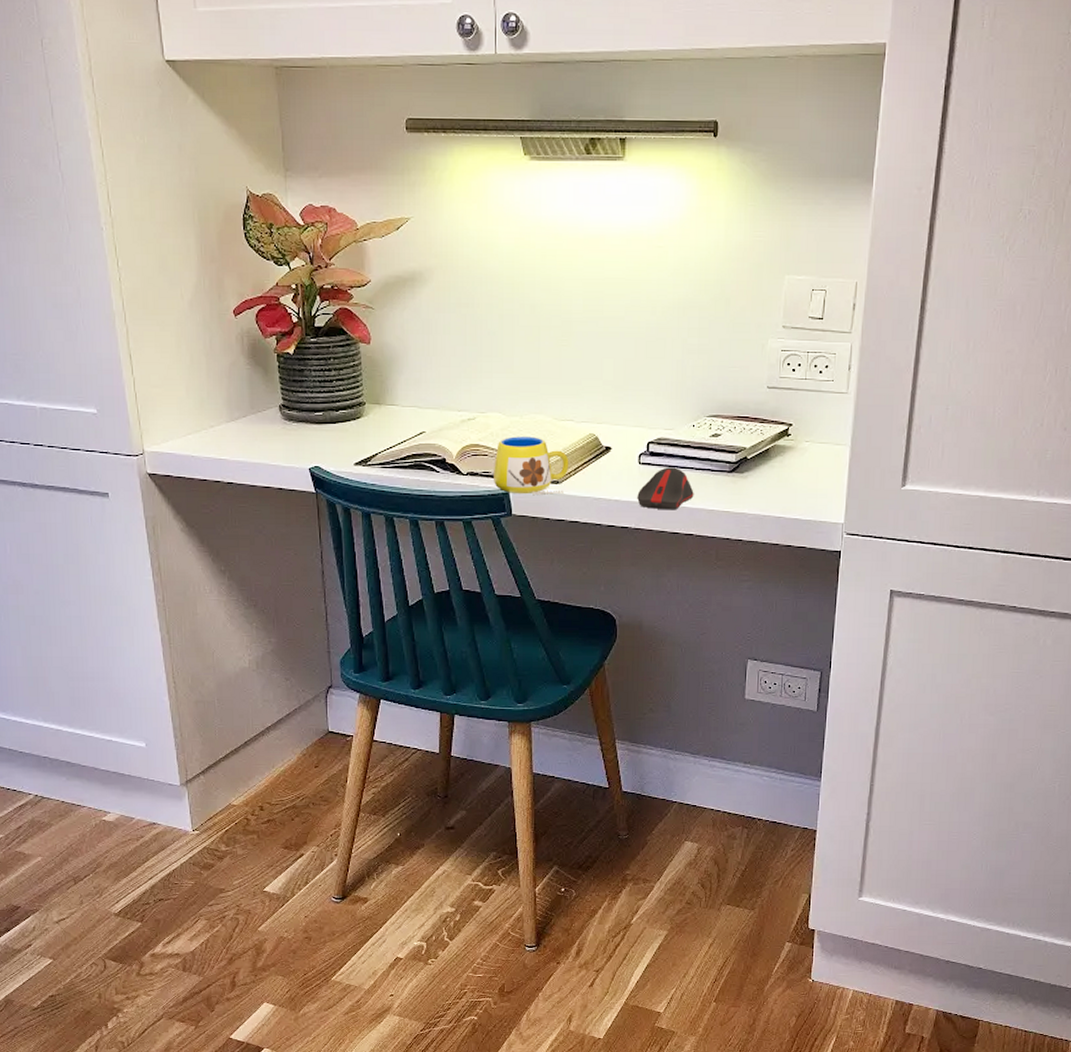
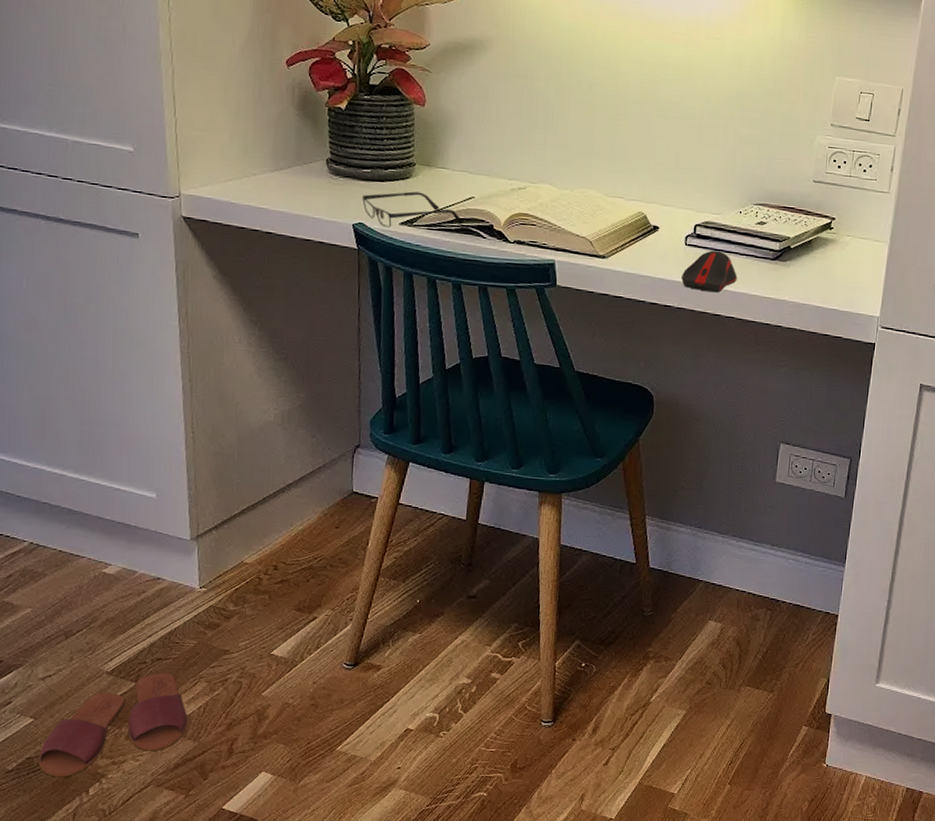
slippers: none [60,912,192,1013] -> present [38,672,188,778]
spectacles: none [316,431,417,469] -> present [362,191,464,228]
mug: present [494,436,569,496] -> none [540,208,617,269]

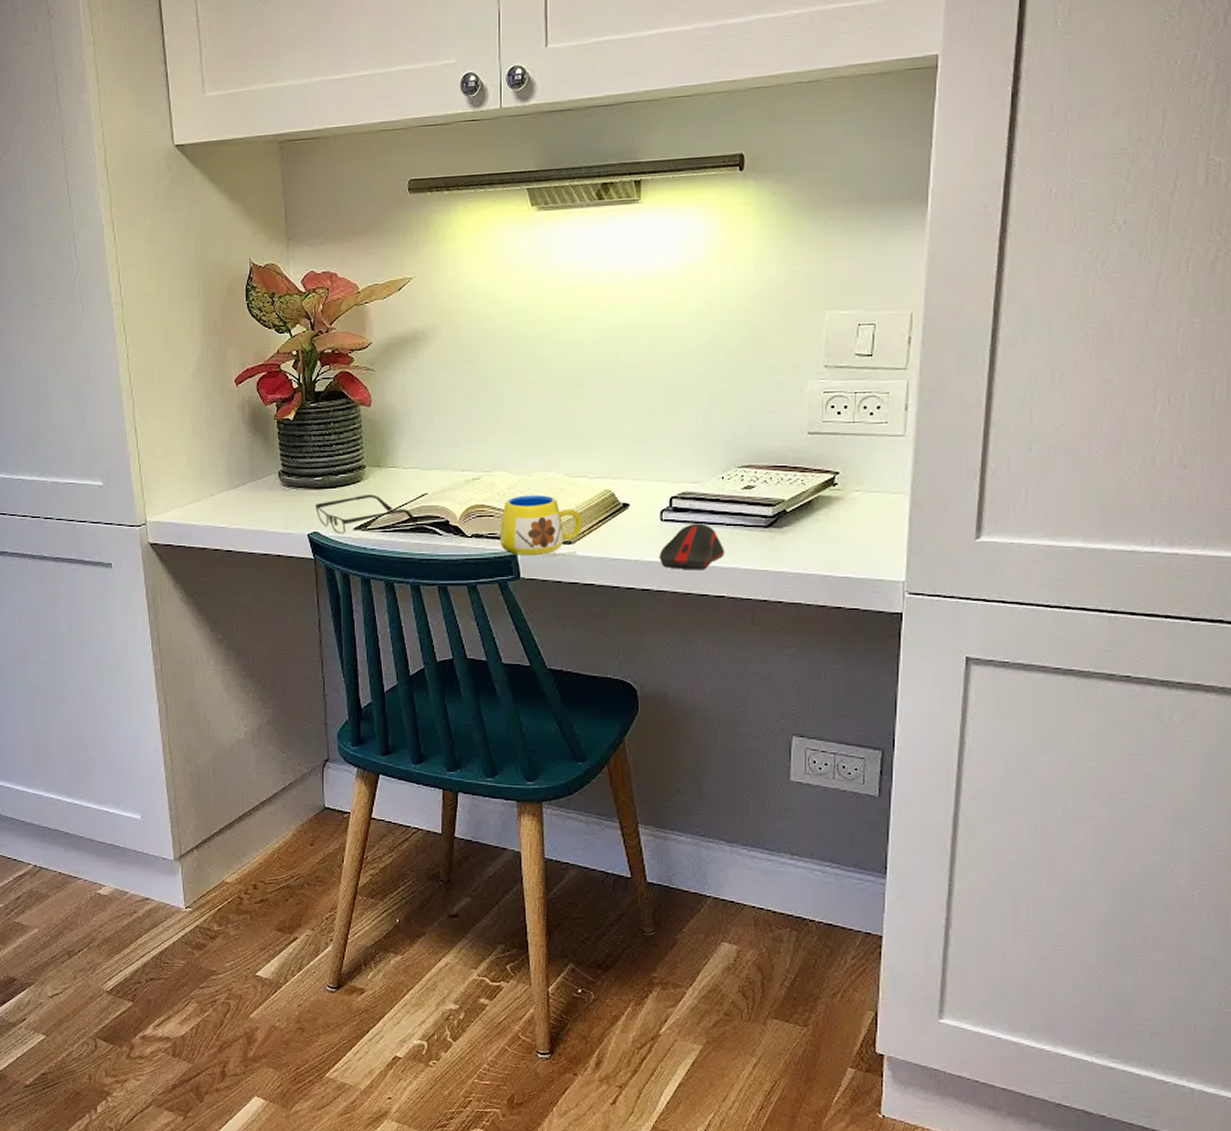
slippers: present [38,672,188,778] -> none [51,992,182,1094]
mug: none [540,208,617,269] -> present [500,495,583,558]

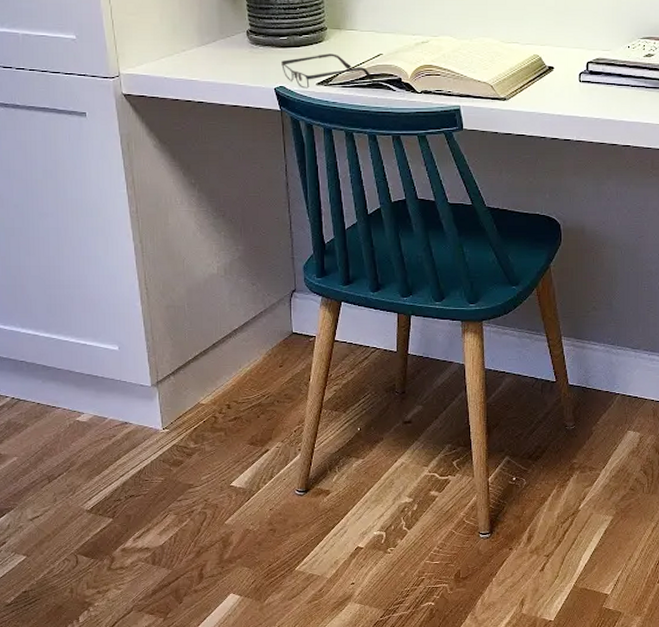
mug: present [500,495,583,558] -> none [446,58,515,112]
computer mouse: present [659,523,725,570] -> none [578,85,630,124]

